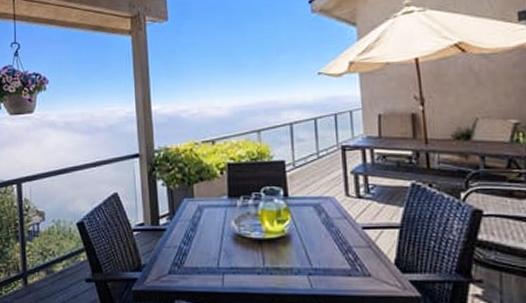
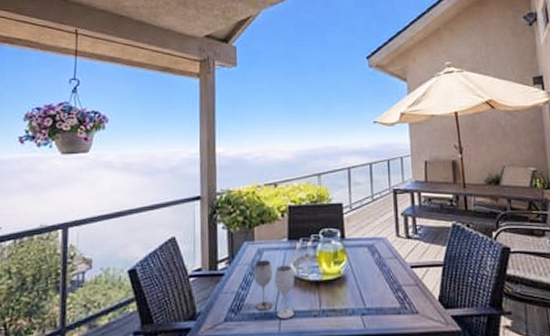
wineglass: none [194,217,238,274] -> present [253,260,295,319]

